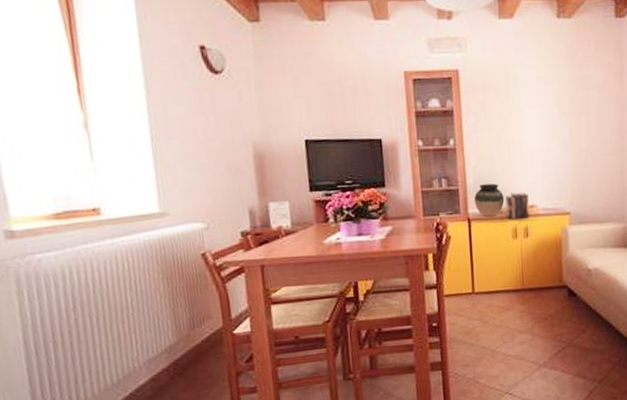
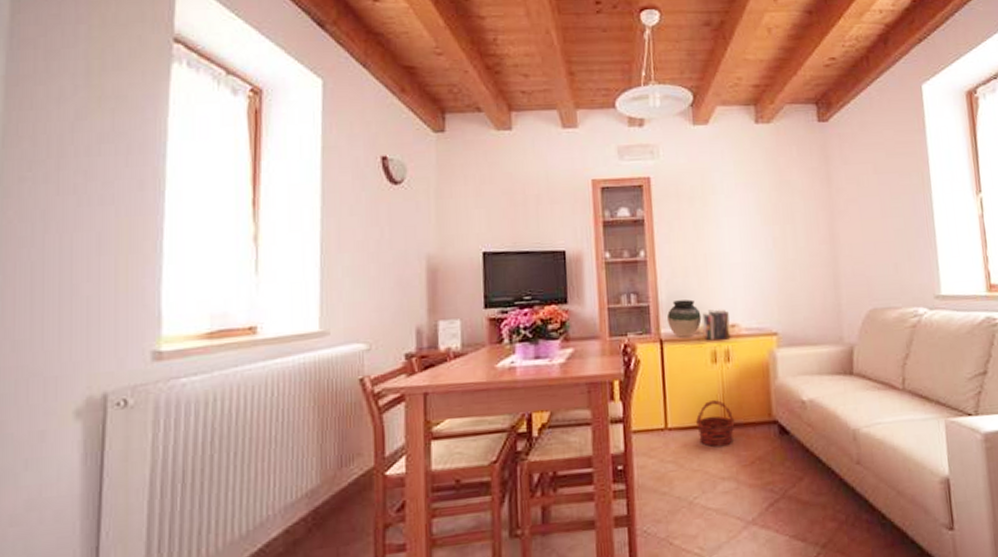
basket: none [498,269,532,307] -> present [695,400,735,447]

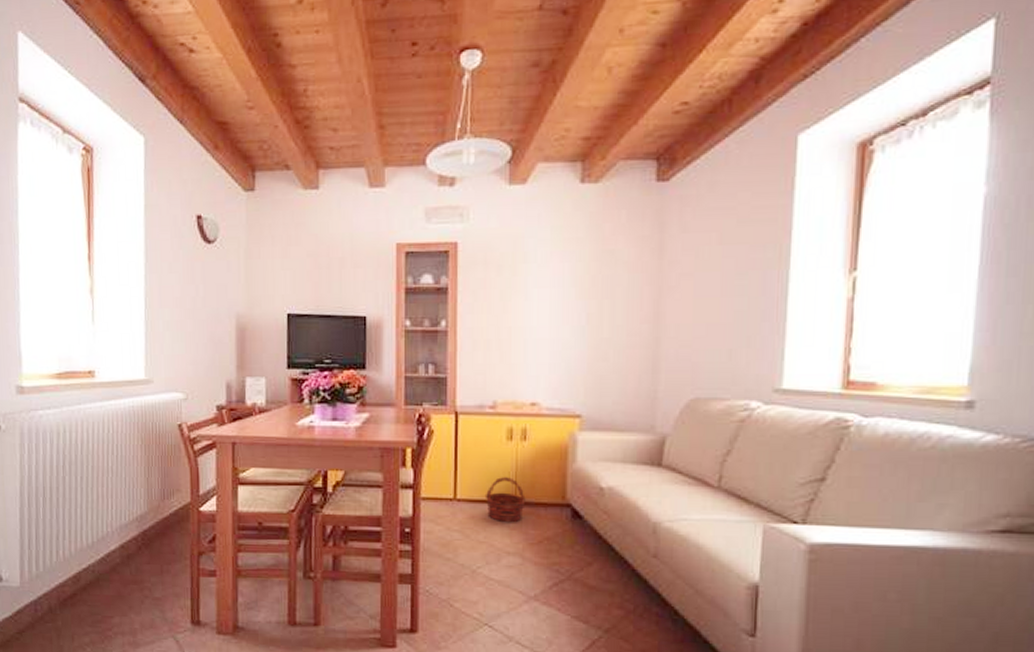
vase: present [666,299,702,339] -> none [463,374,500,413]
books: present [701,309,730,341] -> none [499,386,530,418]

